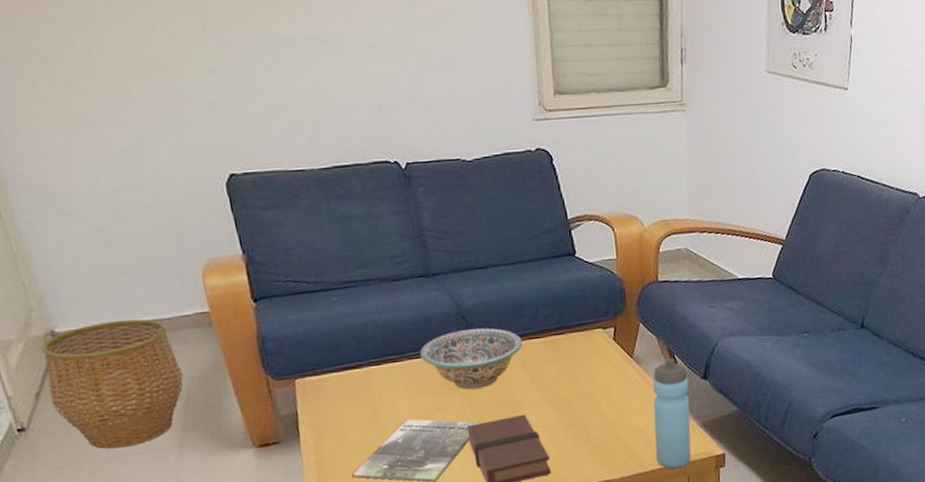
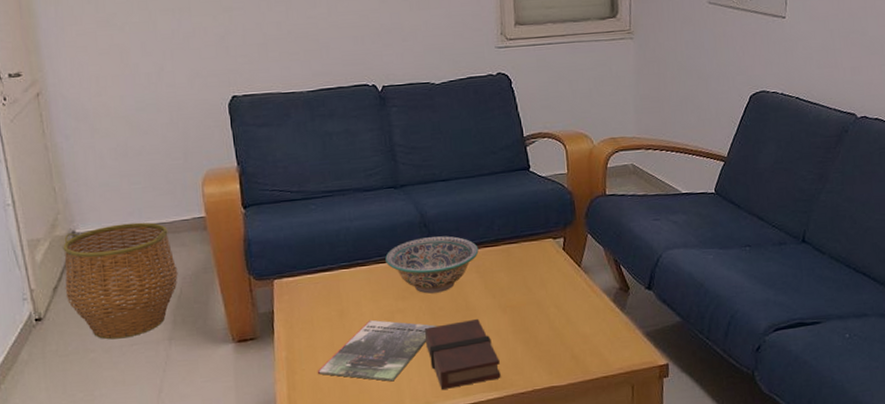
water bottle: present [652,358,691,469] -> none [599,268,636,378]

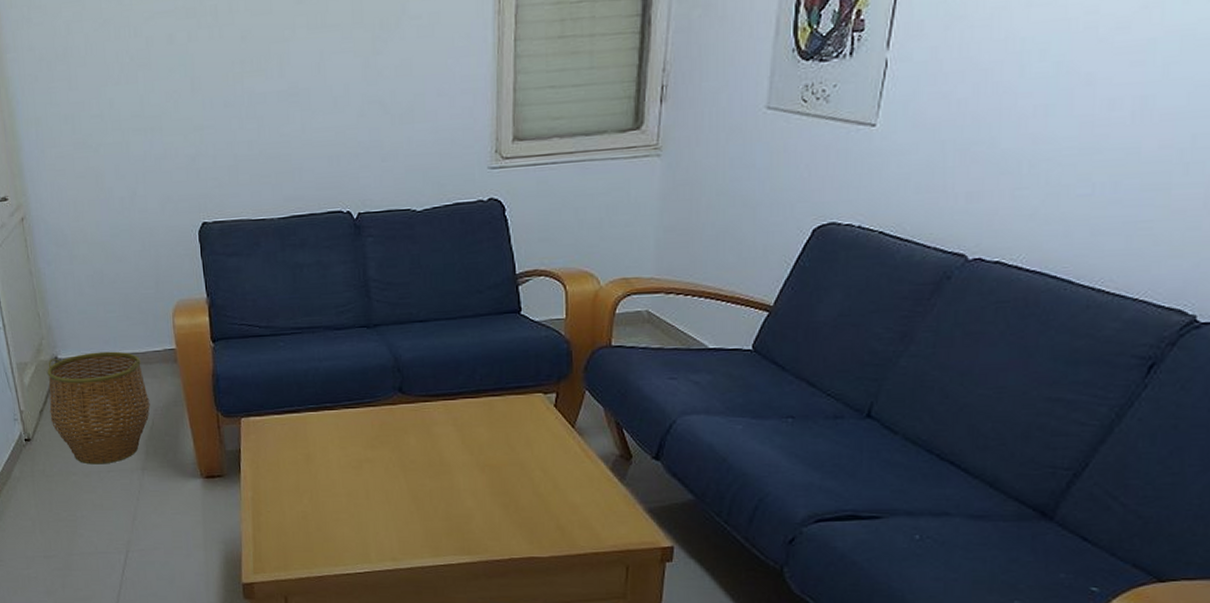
magazine: present [317,319,438,382] -> none [282,467,408,533]
decorative bowl: present [385,236,479,294] -> none [355,383,457,444]
book: present [425,318,501,389] -> none [394,475,475,547]

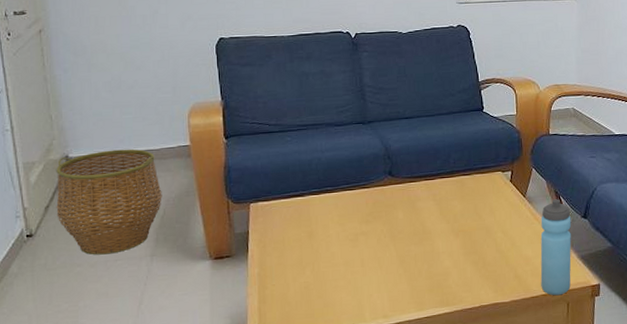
water bottle: none [591,432,637,556] -> present [540,199,572,296]

